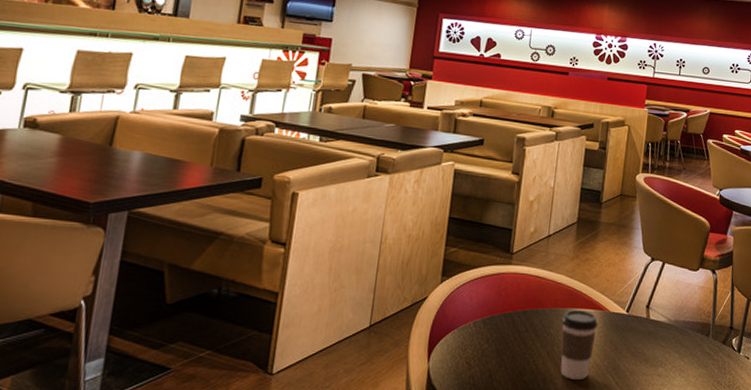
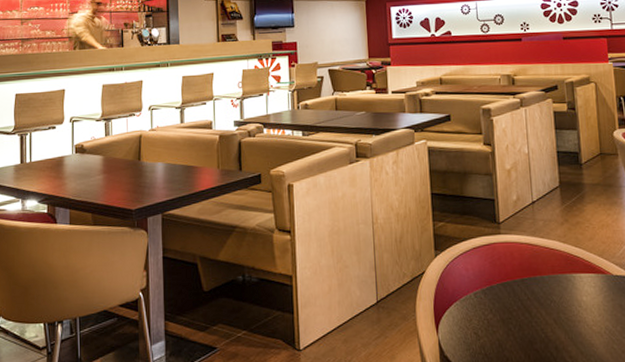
coffee cup: present [560,309,598,379] -> none [563,274,603,347]

